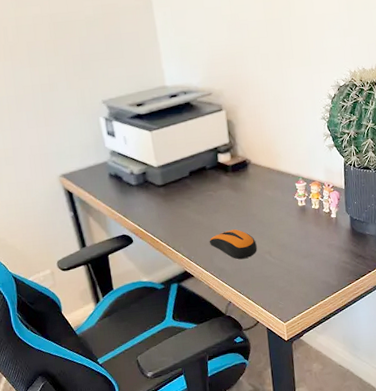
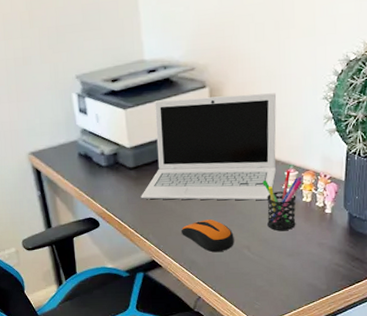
laptop: none [170,114,288,214] -> present [141,93,277,201]
pen holder: none [277,182,310,236] -> present [262,171,302,231]

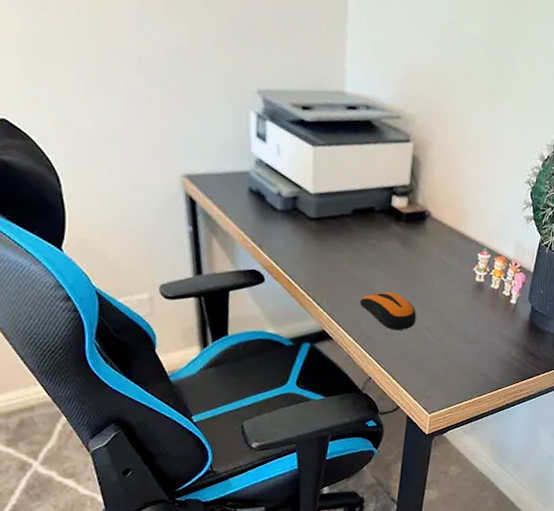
laptop: present [141,93,277,201] -> none [319,144,481,281]
pen holder: present [262,171,302,231] -> none [452,252,494,317]

